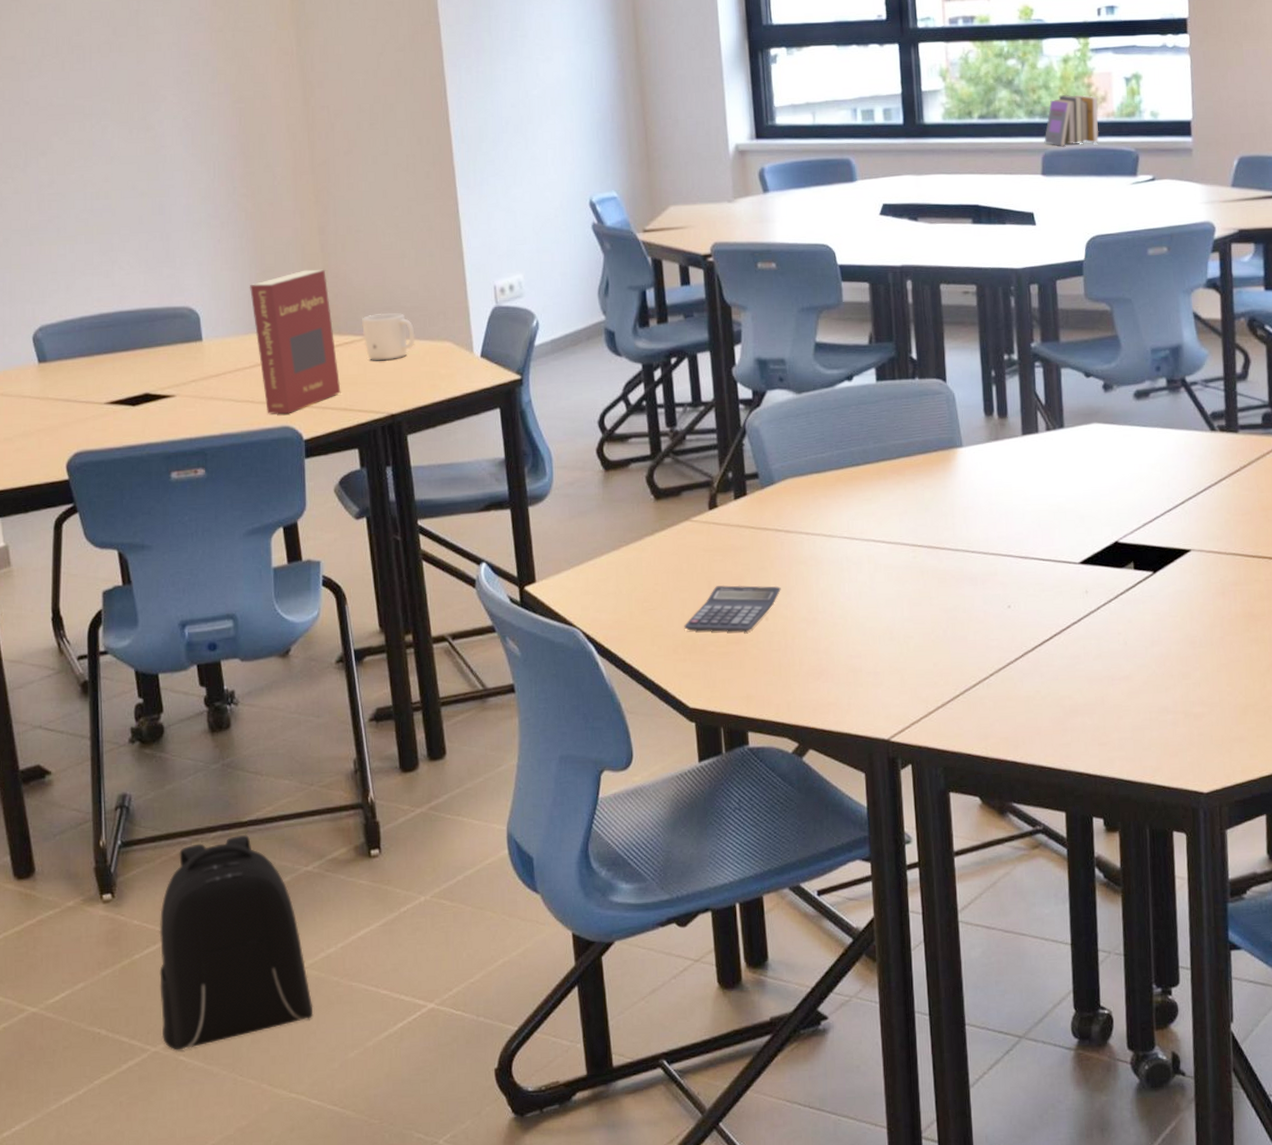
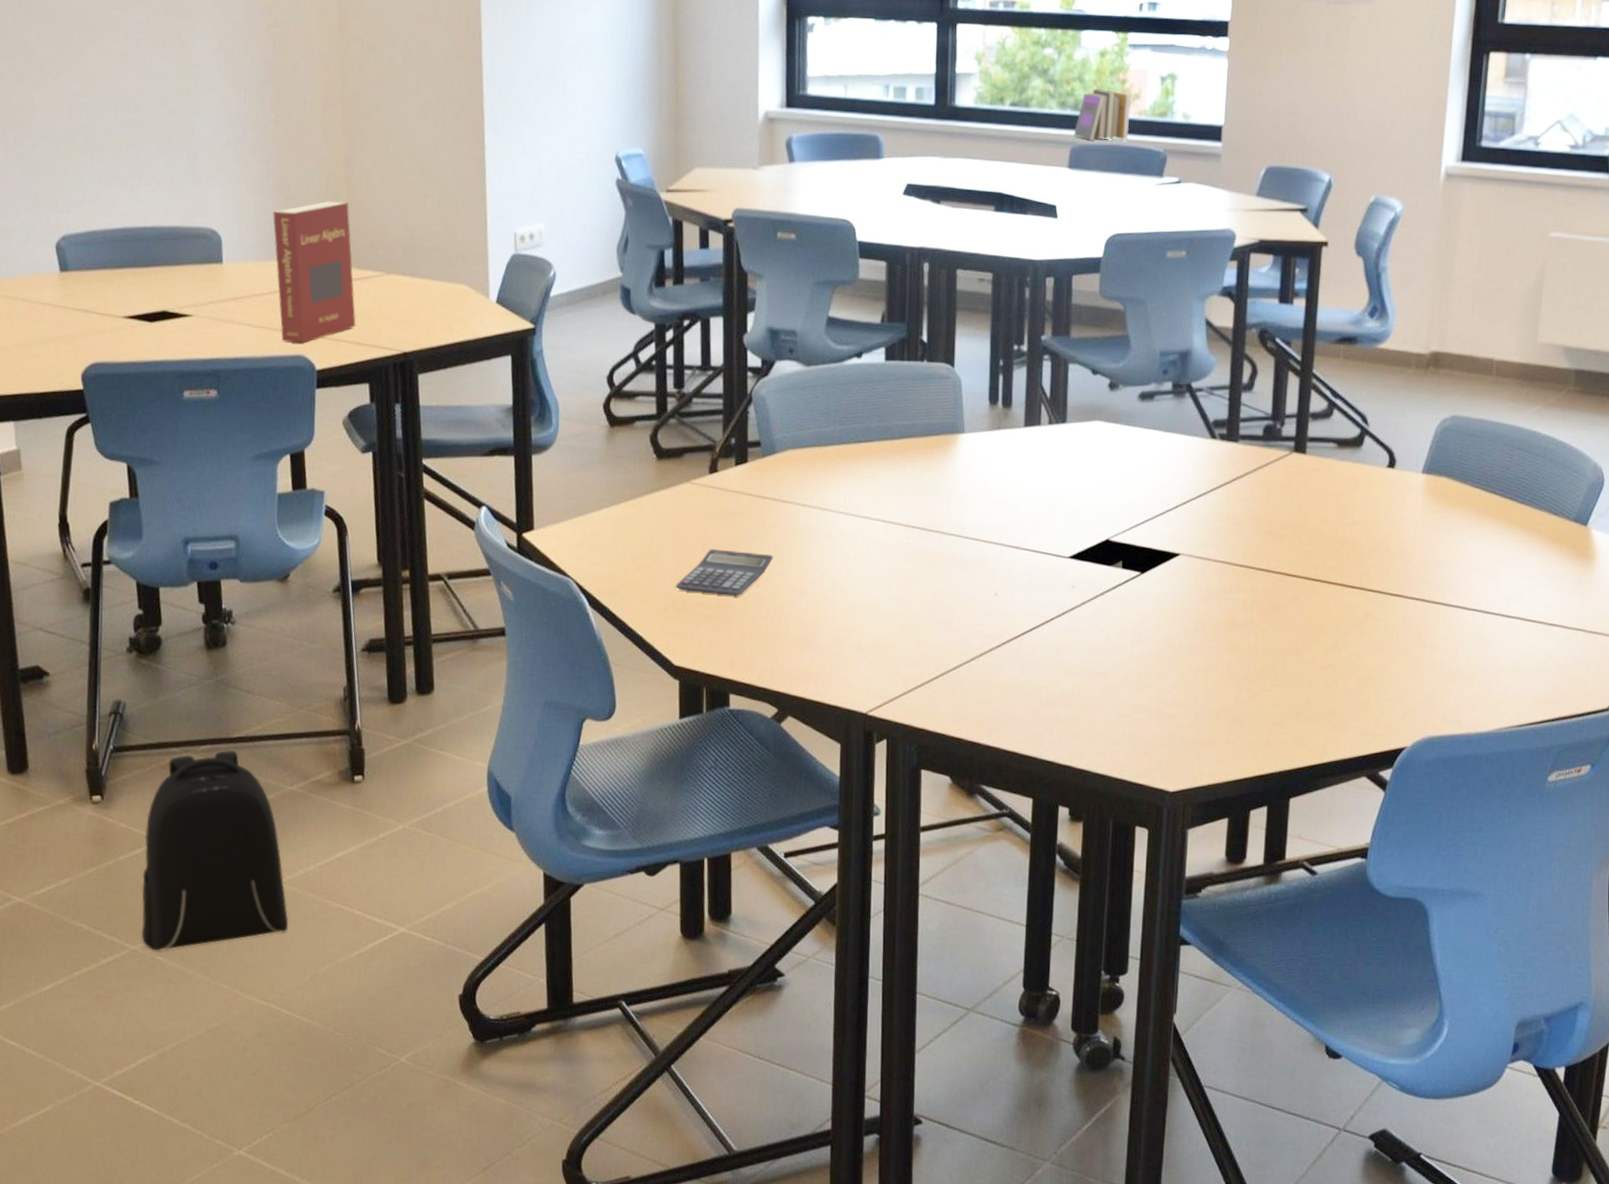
mug: present [361,313,415,361] -> none [380,250,433,299]

